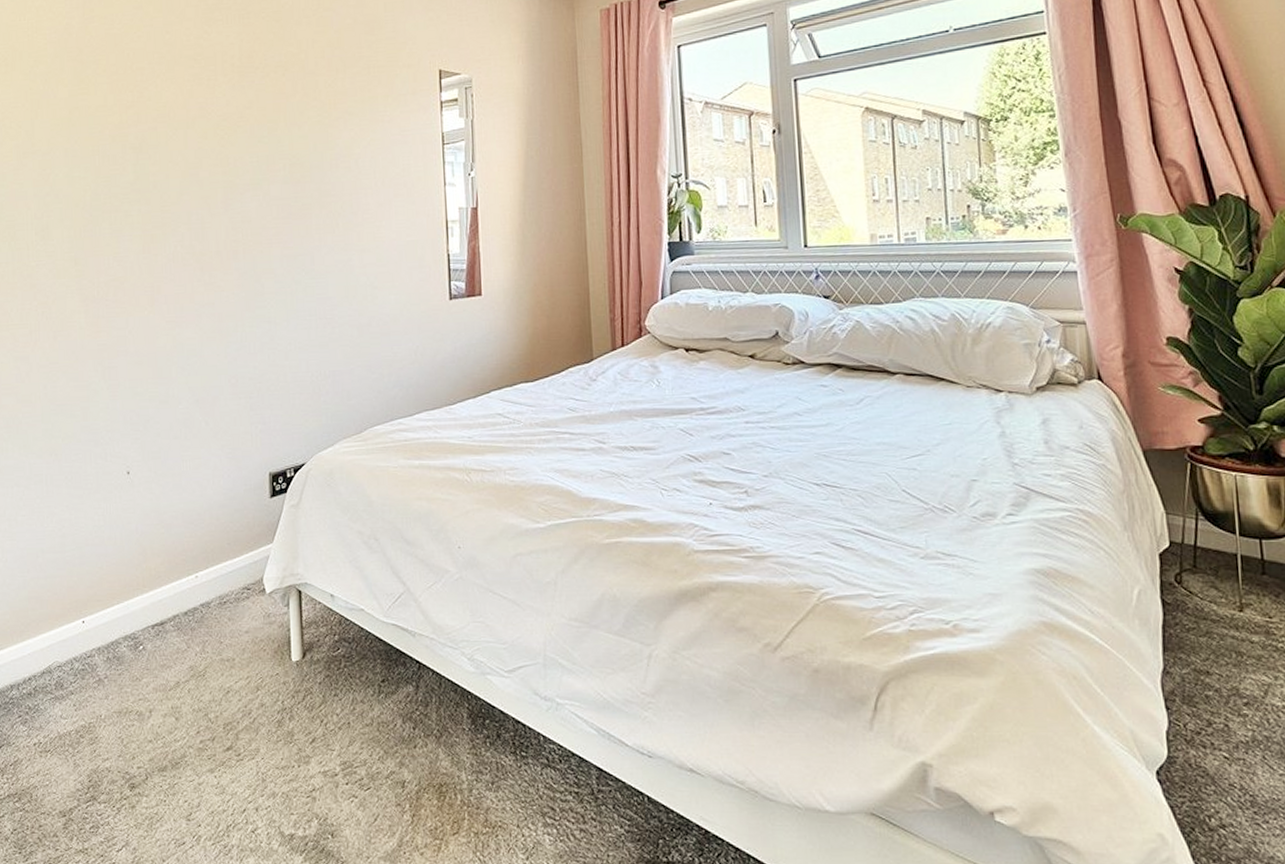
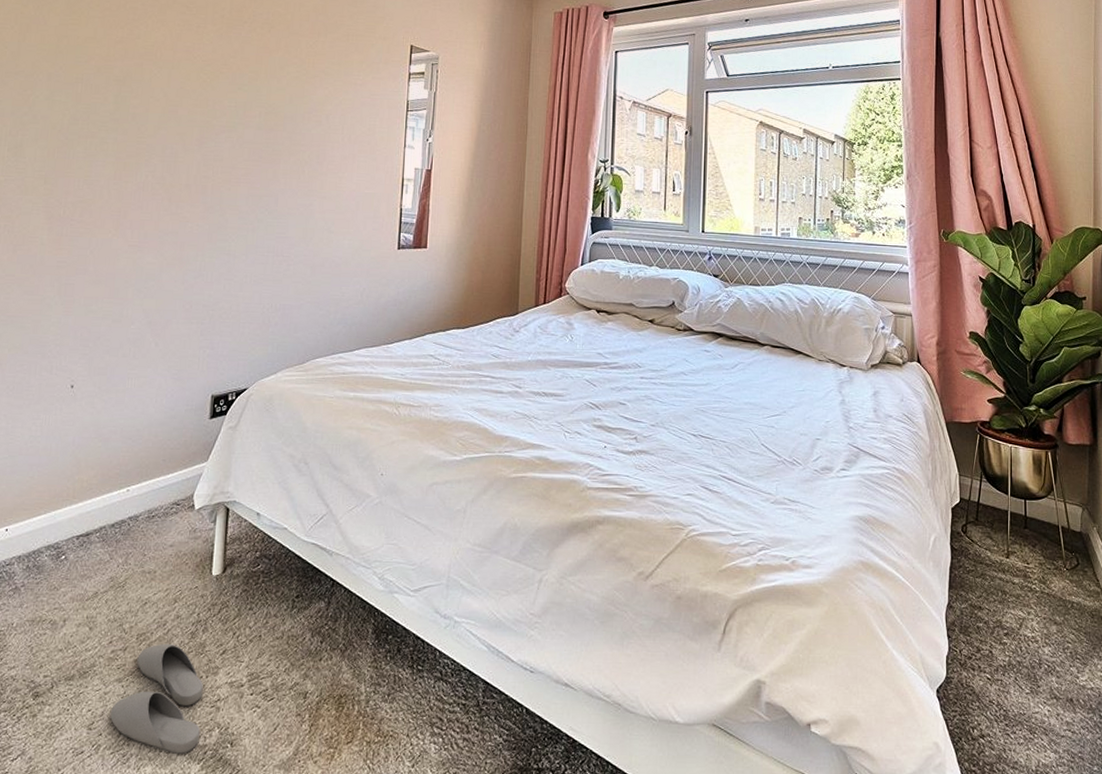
slippers: none [206,732,299,845] -> present [109,643,203,754]

